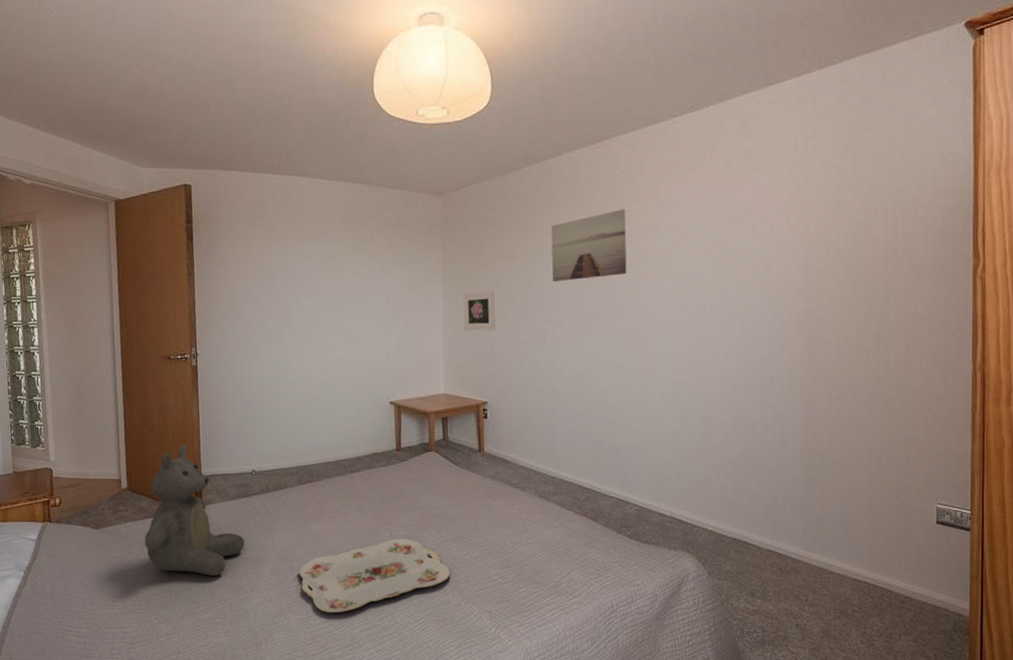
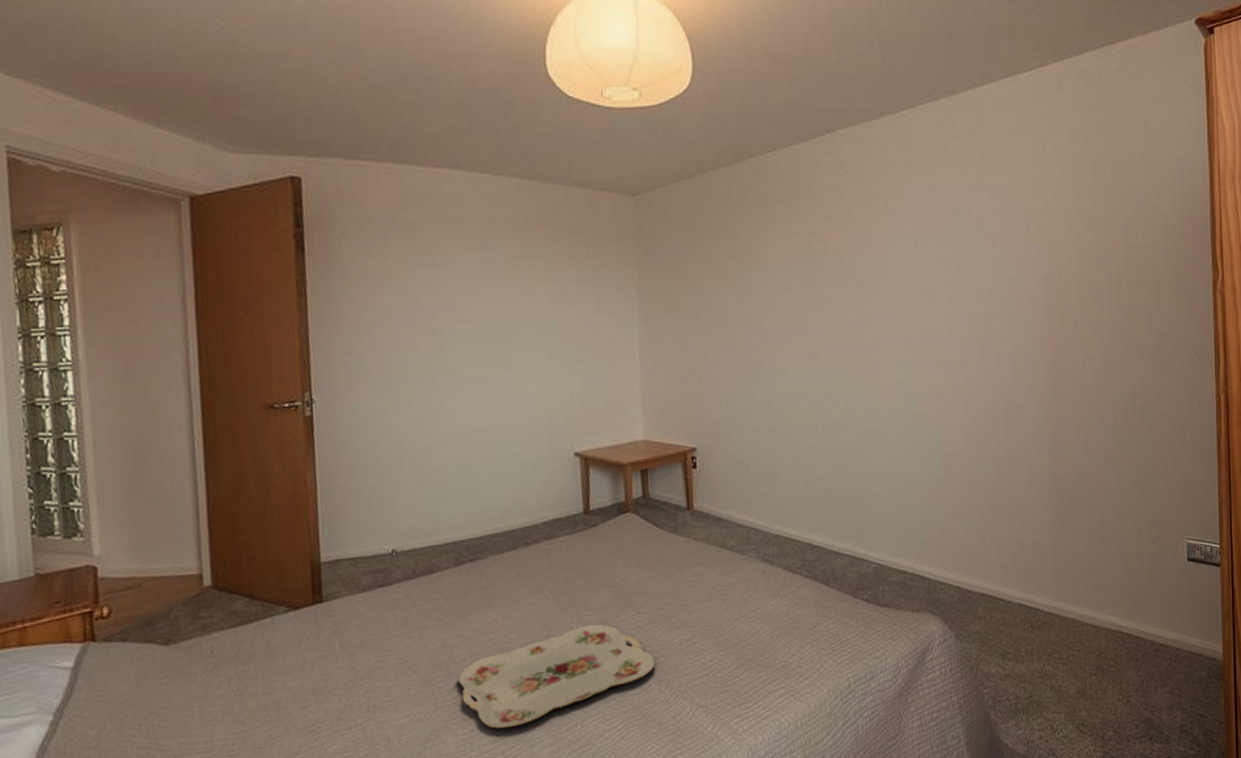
teddy bear: present [144,445,245,576] -> none [238,522,384,695]
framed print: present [463,291,496,331] -> none [663,312,704,362]
wall art: present [551,209,627,283] -> none [767,215,856,302]

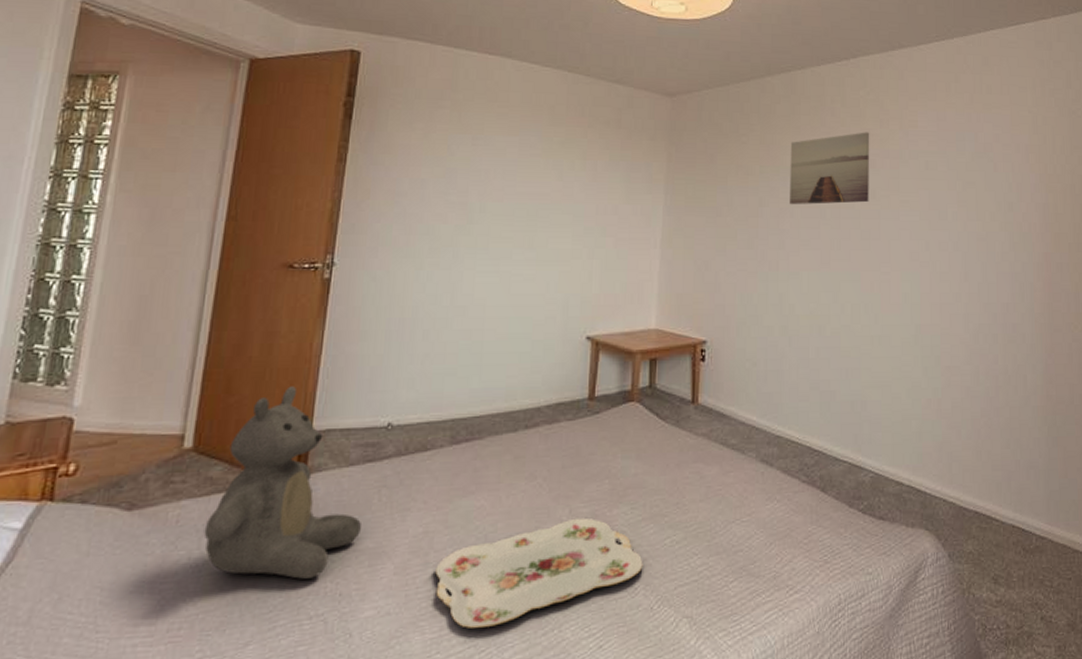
teddy bear: none [238,522,384,695] -> present [204,386,362,579]
wall art: none [767,215,856,302] -> present [790,132,870,205]

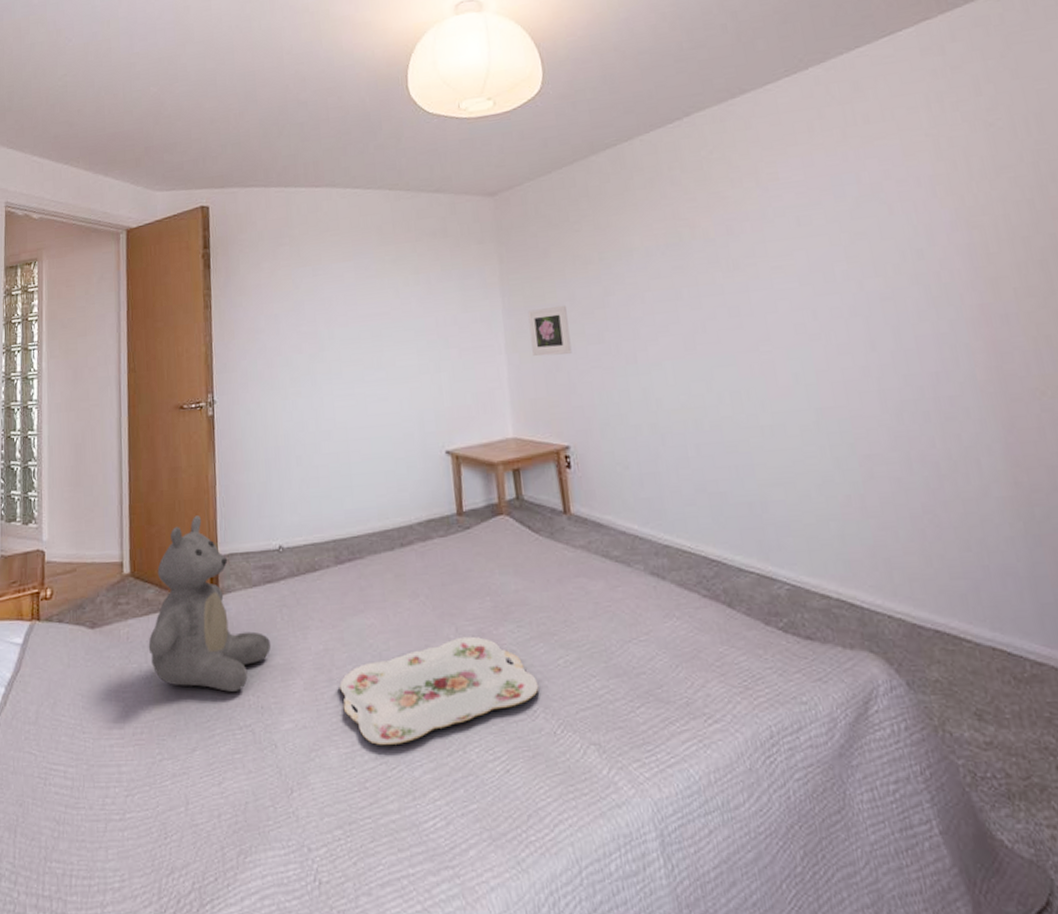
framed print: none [686,209,724,256] -> present [527,305,572,356]
wall art: present [790,132,870,205] -> none [629,195,732,290]

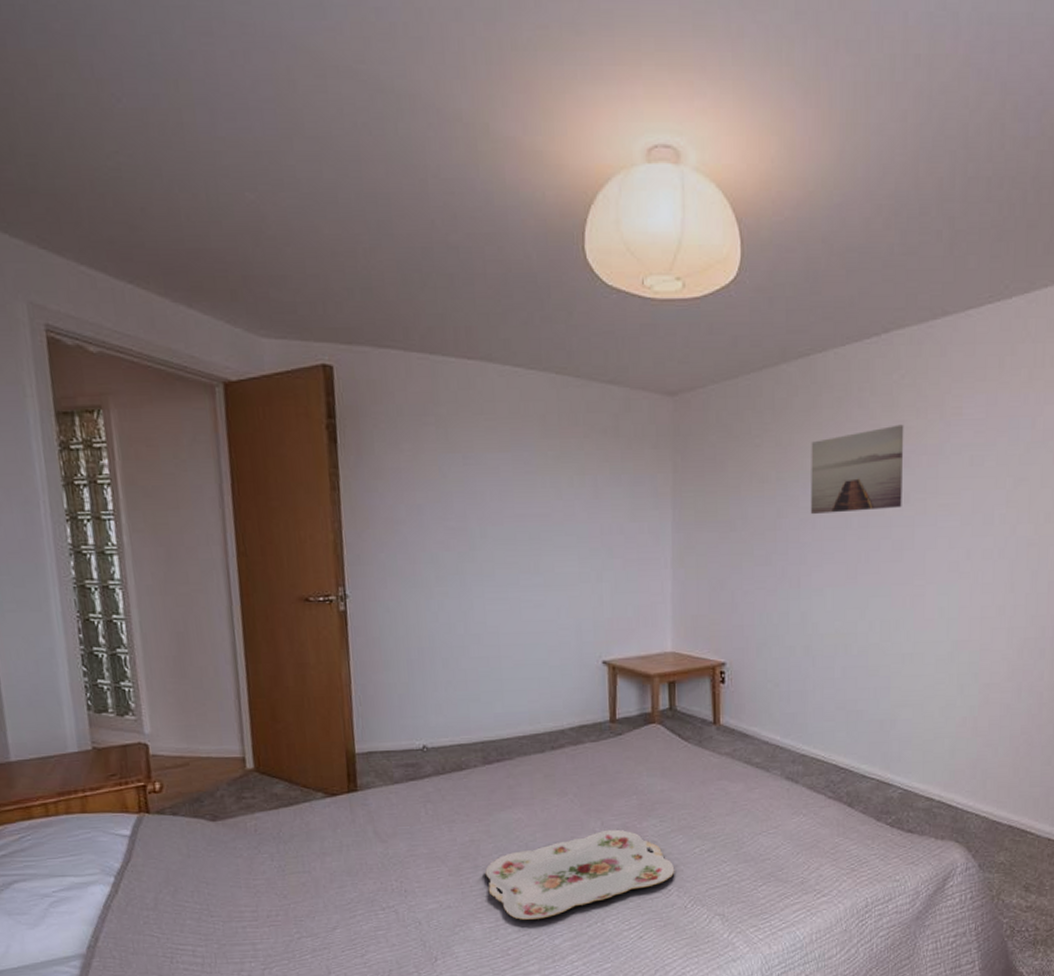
teddy bear: present [148,515,271,692] -> none [279,713,415,878]
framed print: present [527,305,572,356] -> none [698,523,739,574]
wall art: none [629,195,732,290] -> present [811,424,904,515]

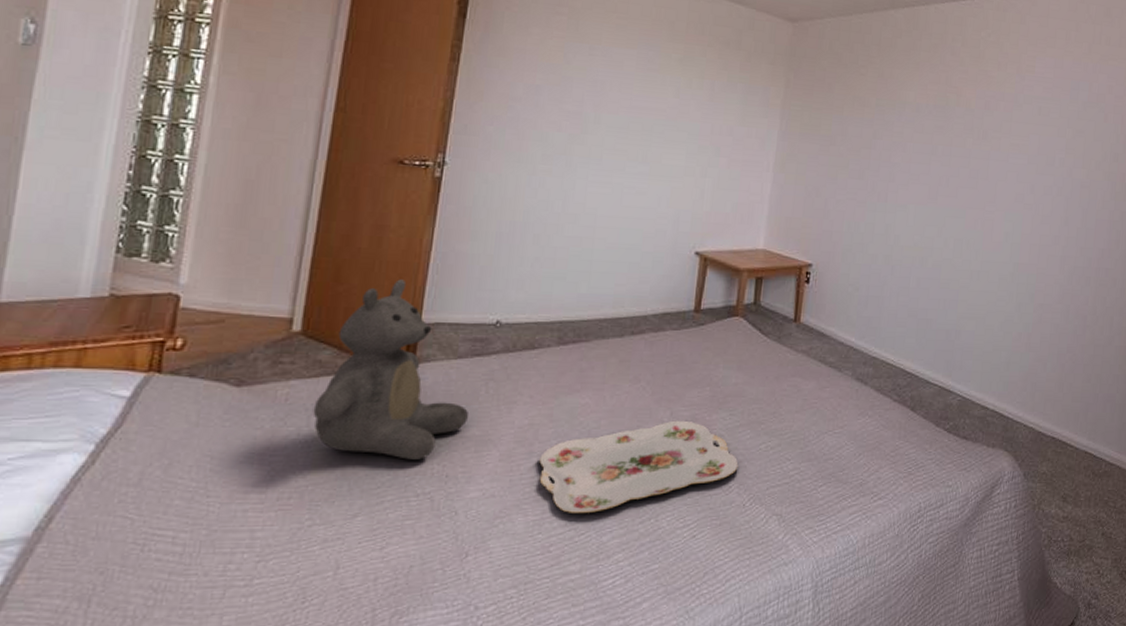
teddy bear: none [279,713,415,878] -> present [313,279,469,460]
wall art: present [811,424,904,515] -> none [903,73,987,143]

